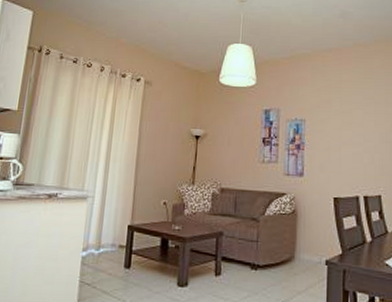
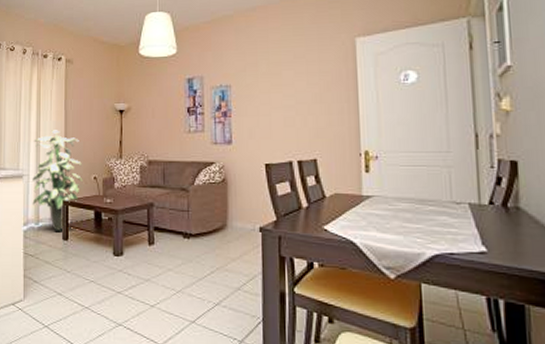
indoor plant: none [94,151,152,258] -> present [32,130,83,231]

